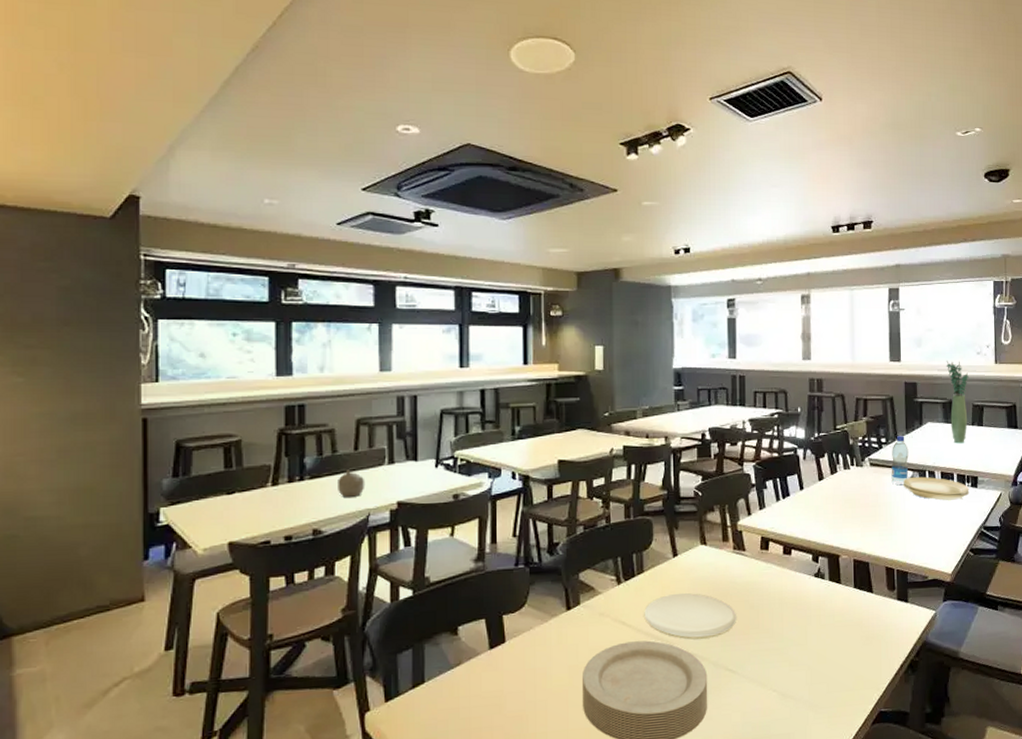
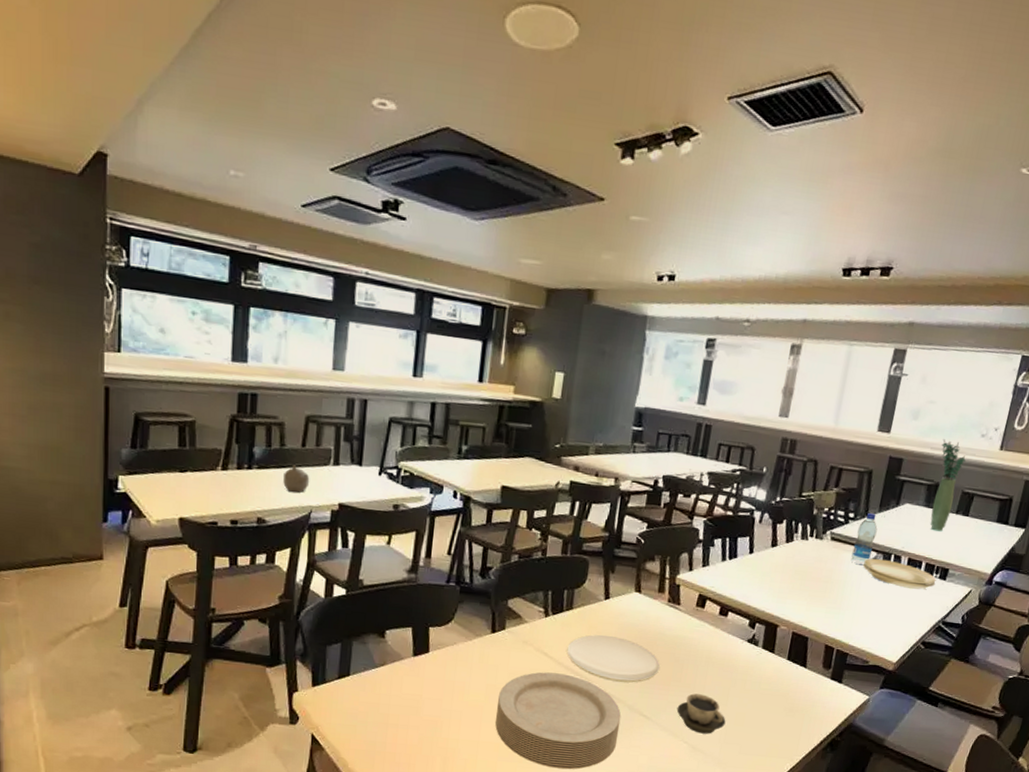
cup: none [760,637,809,679] -> present [676,693,726,734]

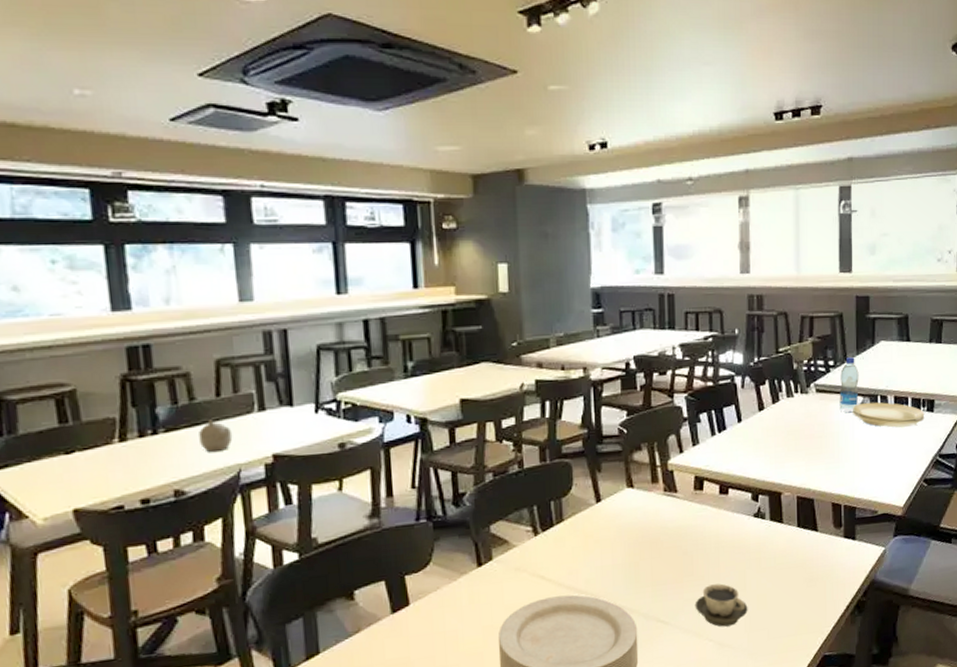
plate: present [566,634,661,683] -> none [565,541,670,592]
vase: present [930,439,966,532] -> none [903,270,928,364]

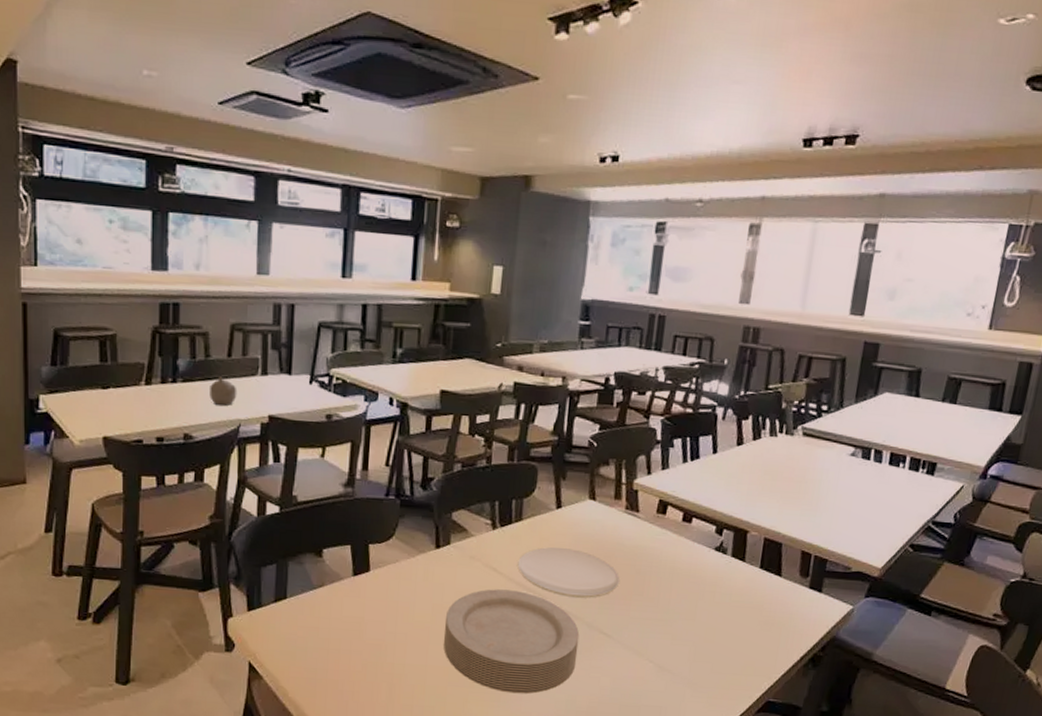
plate: none [565,541,670,592] -> present [517,546,621,598]
cup: present [695,583,748,627] -> none [640,608,695,652]
bottle: present [839,357,859,413] -> none [826,405,855,462]
plate: present [852,402,925,428] -> none [839,454,924,488]

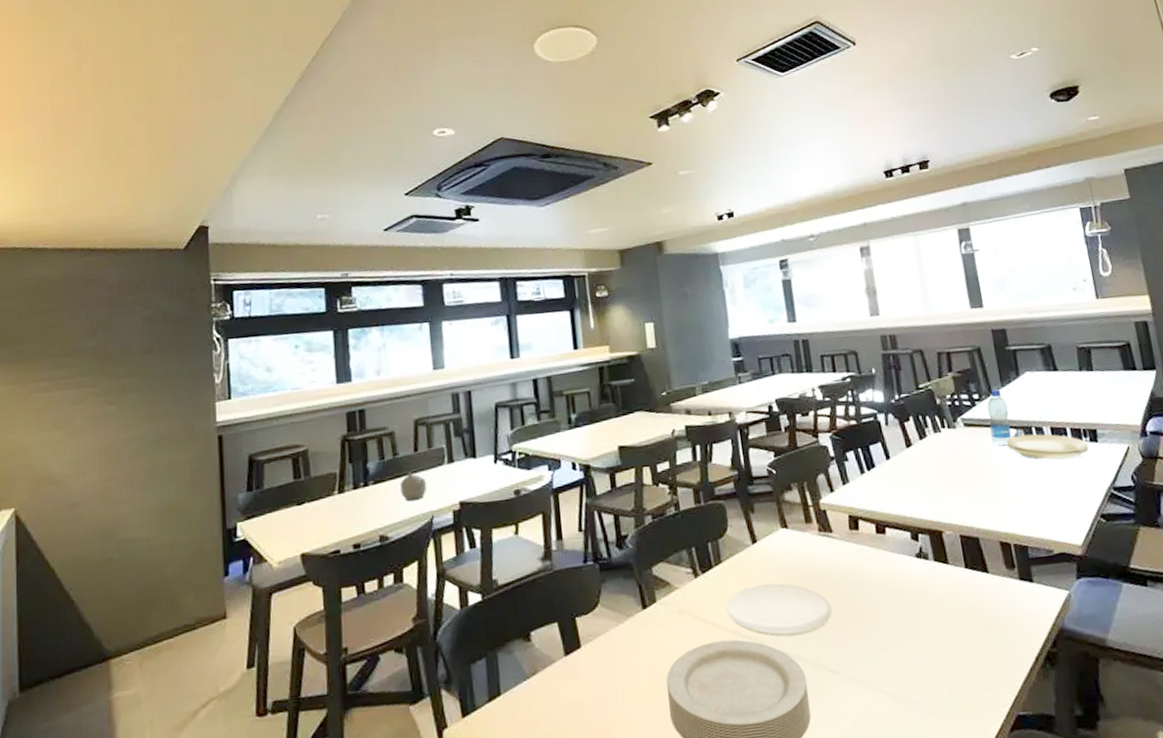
bottle: none [826,405,855,462] -> present [987,390,1012,447]
plate: none [839,454,924,488] -> present [1006,433,1089,461]

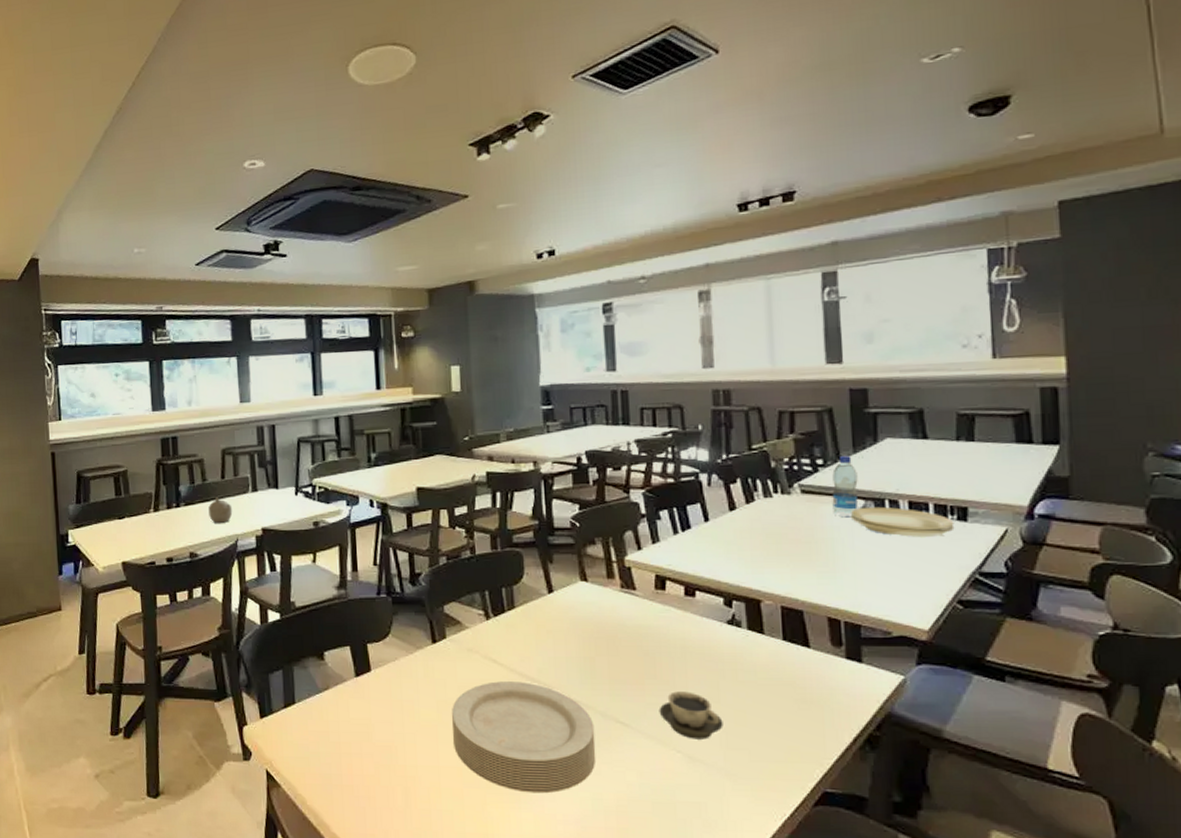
plate: present [726,583,833,637] -> none [517,633,629,685]
cup: none [864,629,924,679] -> present [659,691,723,740]

